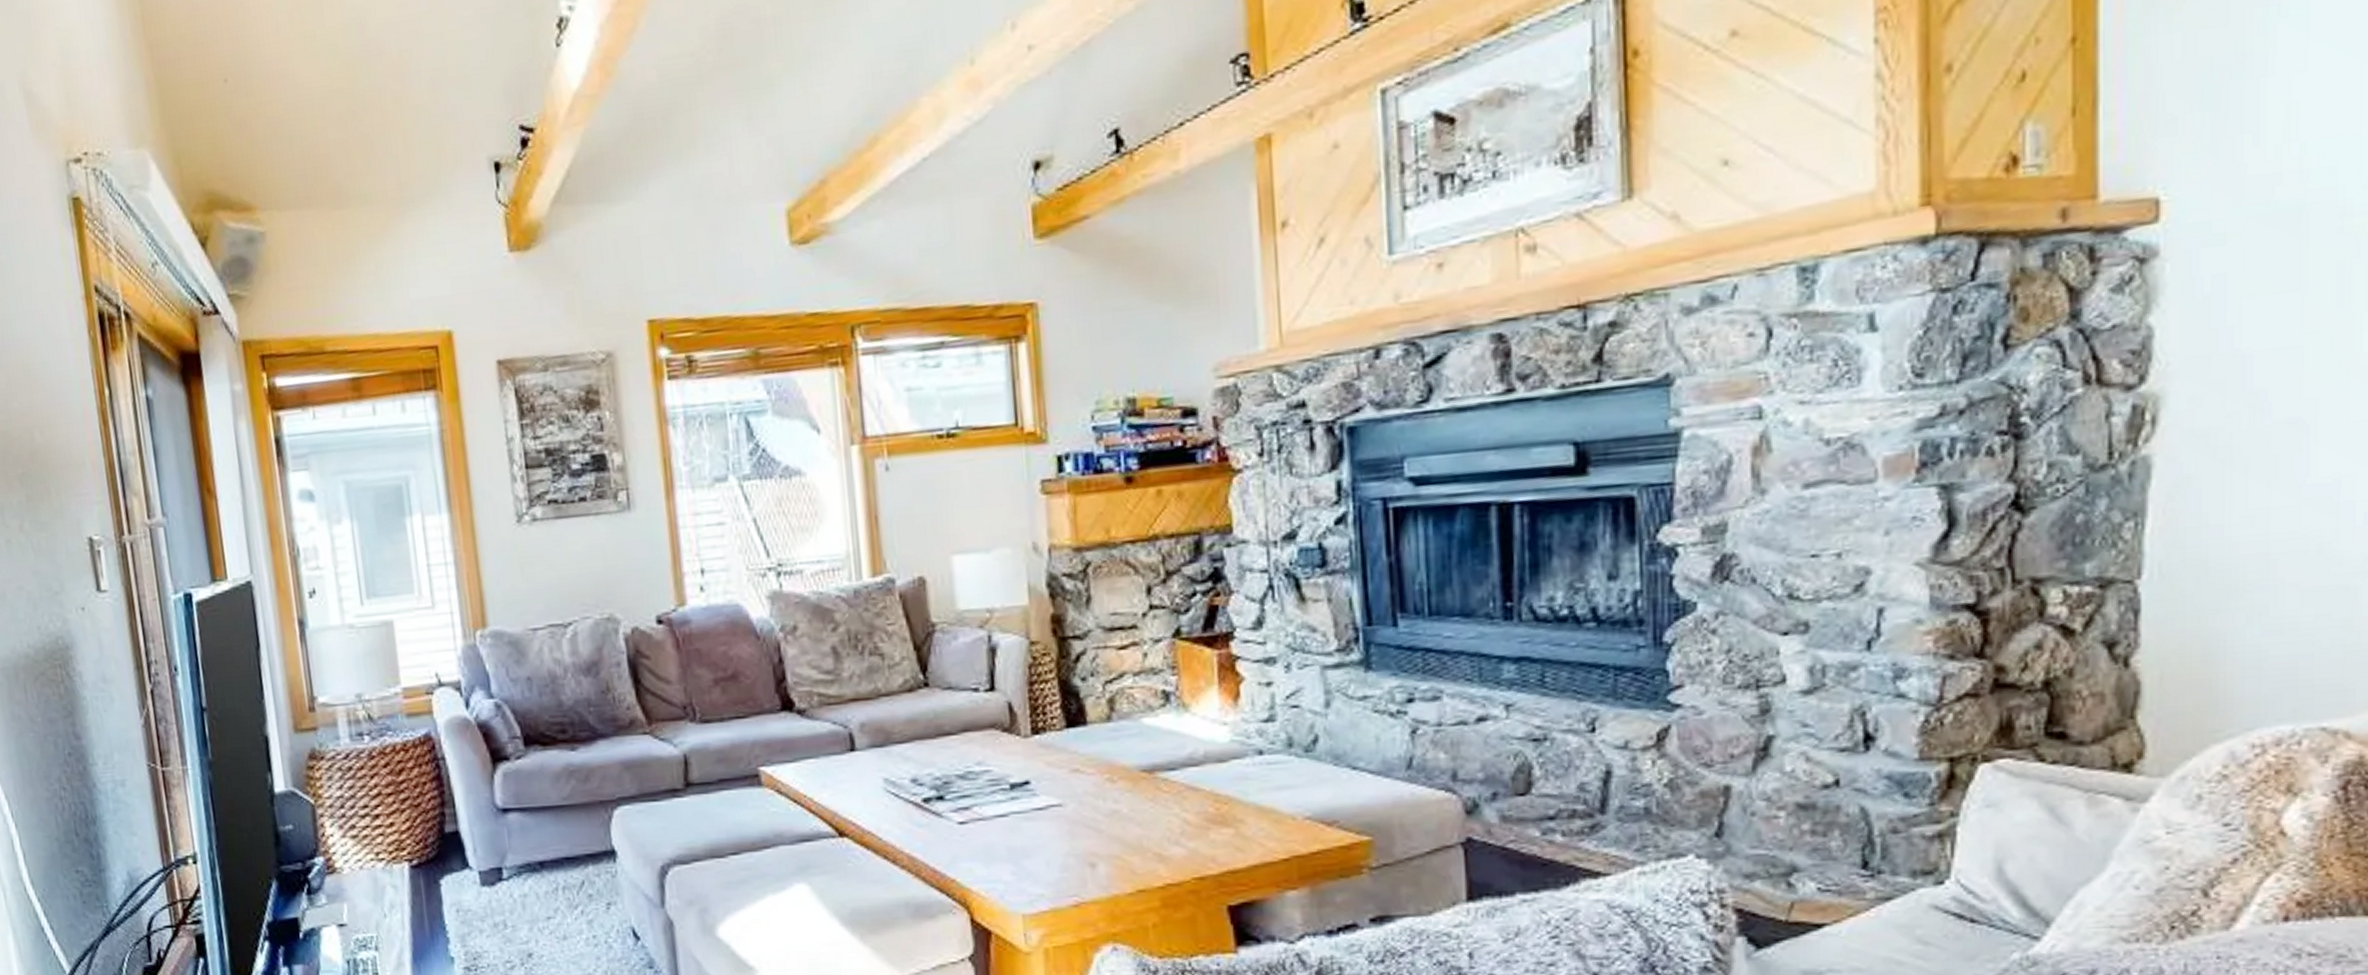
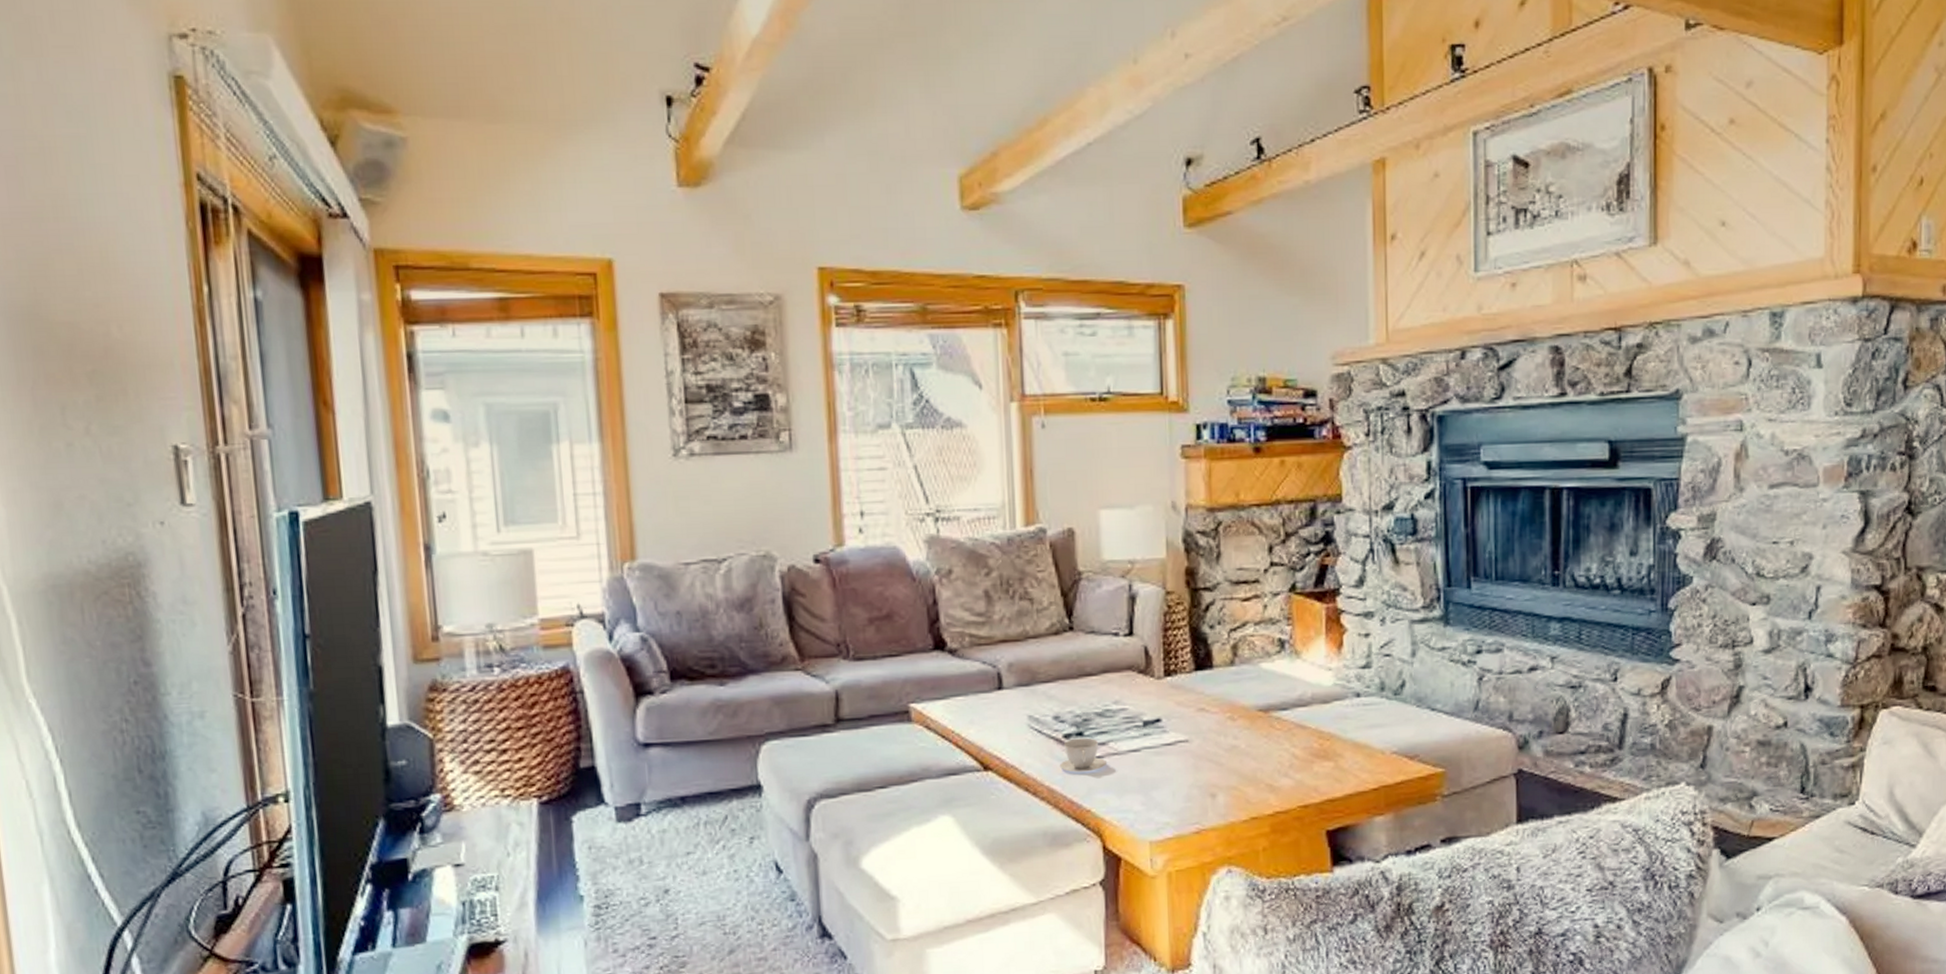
teacup: none [920,802,972,839] -> present [1060,738,1108,773]

